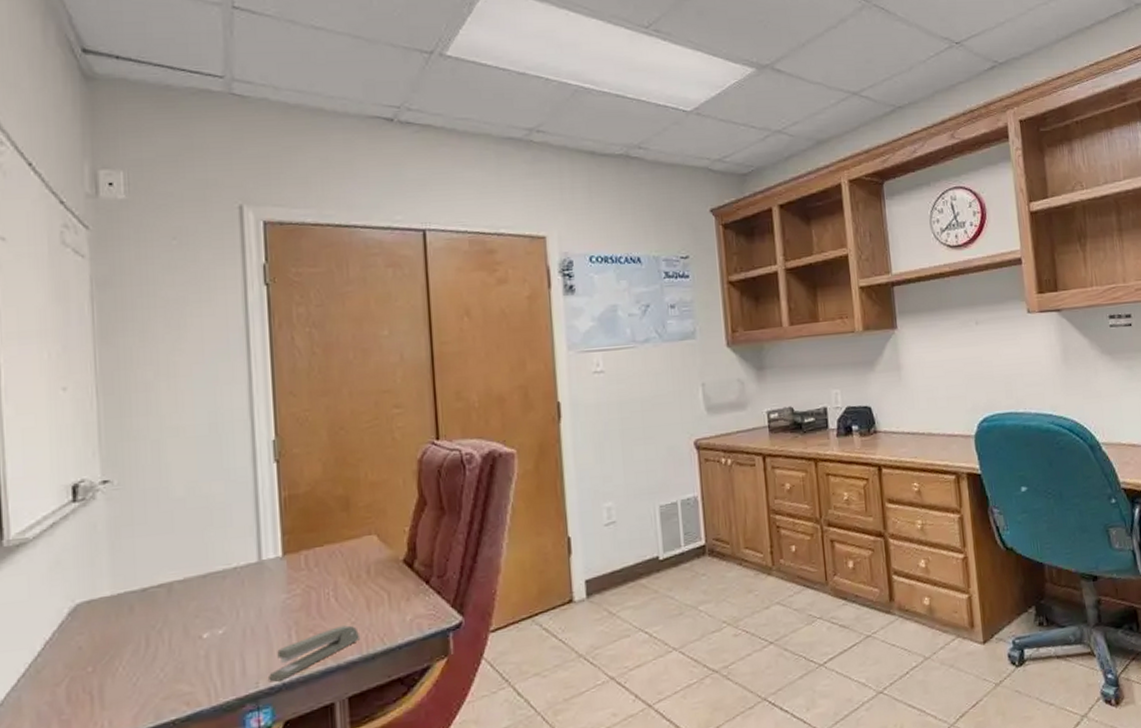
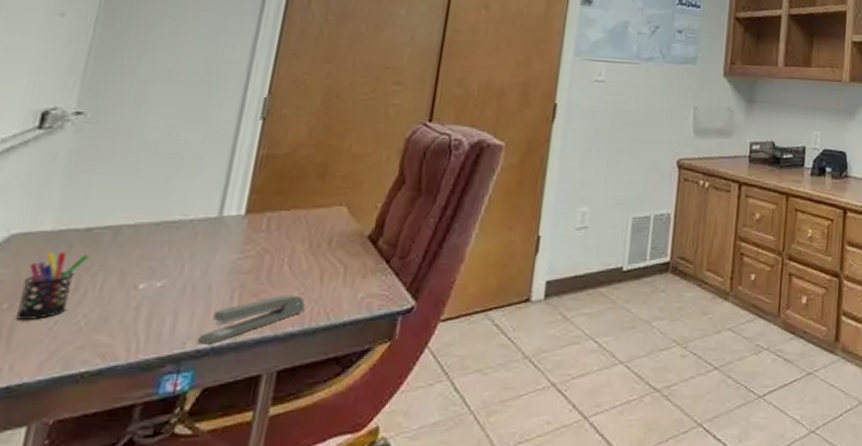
pen holder: none [99,613,152,681] -> present [16,252,90,320]

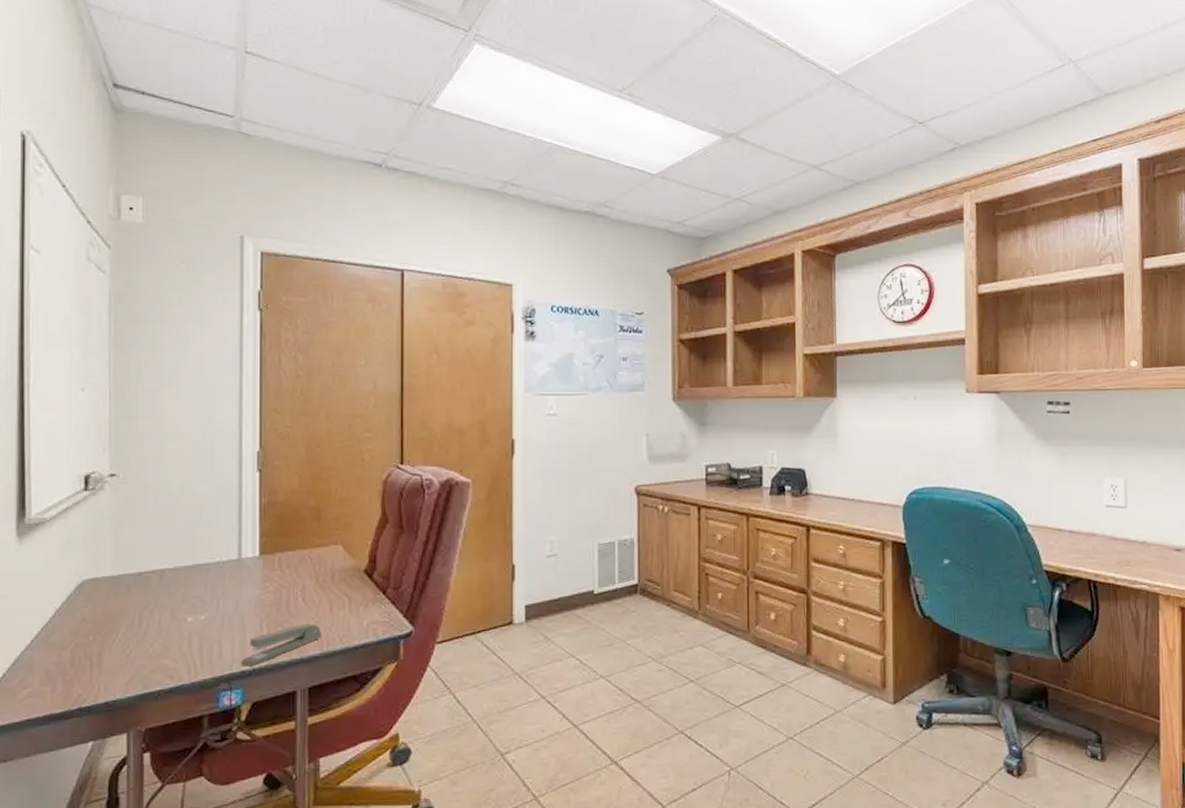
pen holder: present [16,252,90,320] -> none [100,593,145,649]

